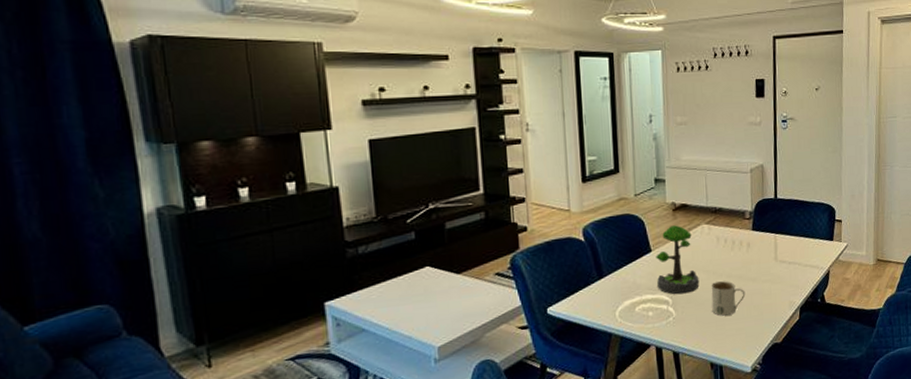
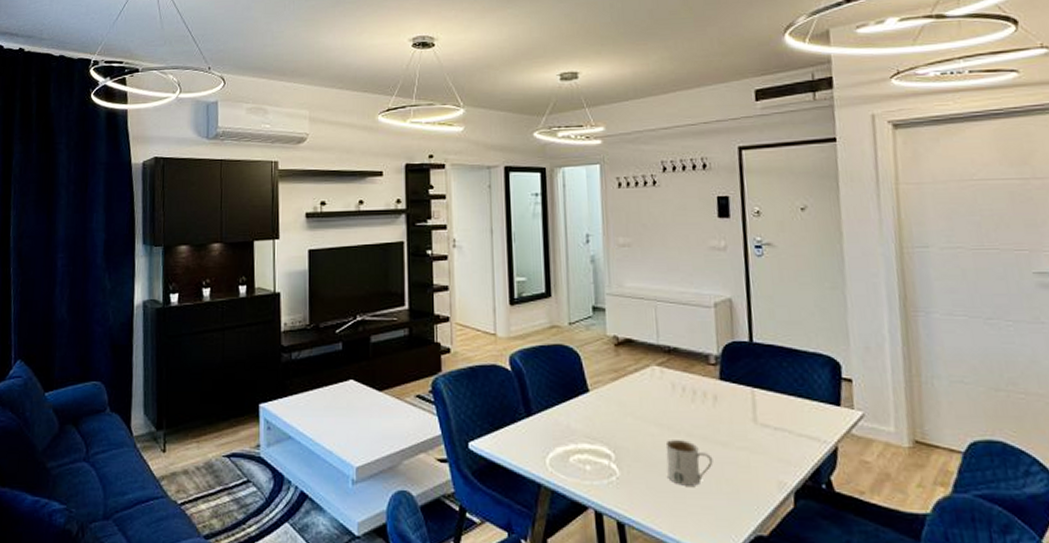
plant: present [656,225,700,295] -> none [594,363,650,449]

